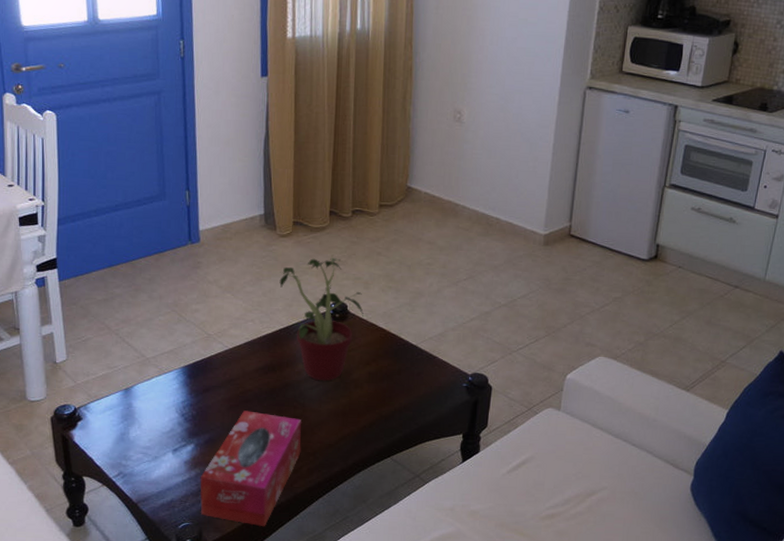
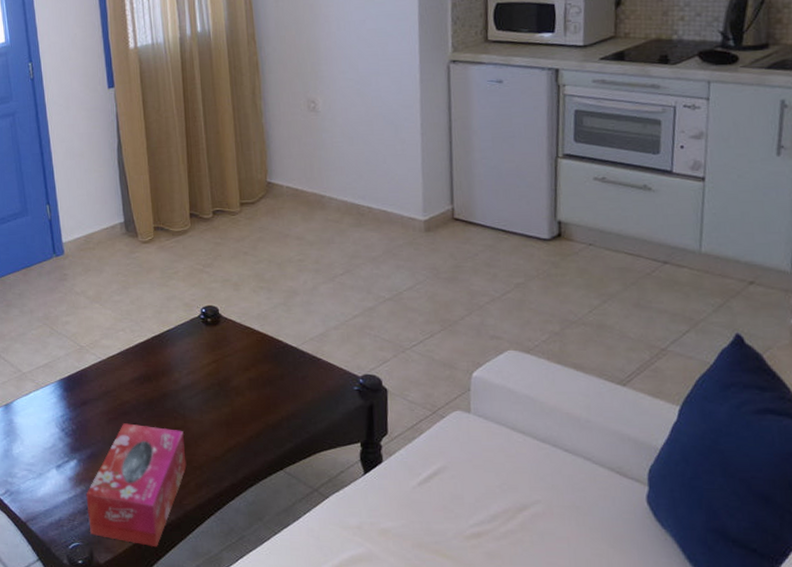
potted plant: present [279,254,364,381] -> none [145,257,237,390]

